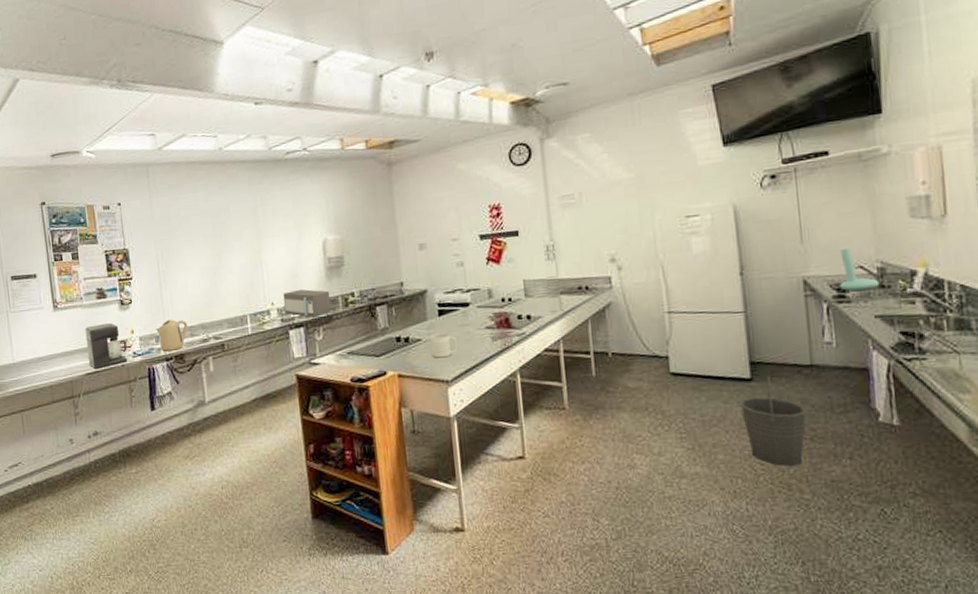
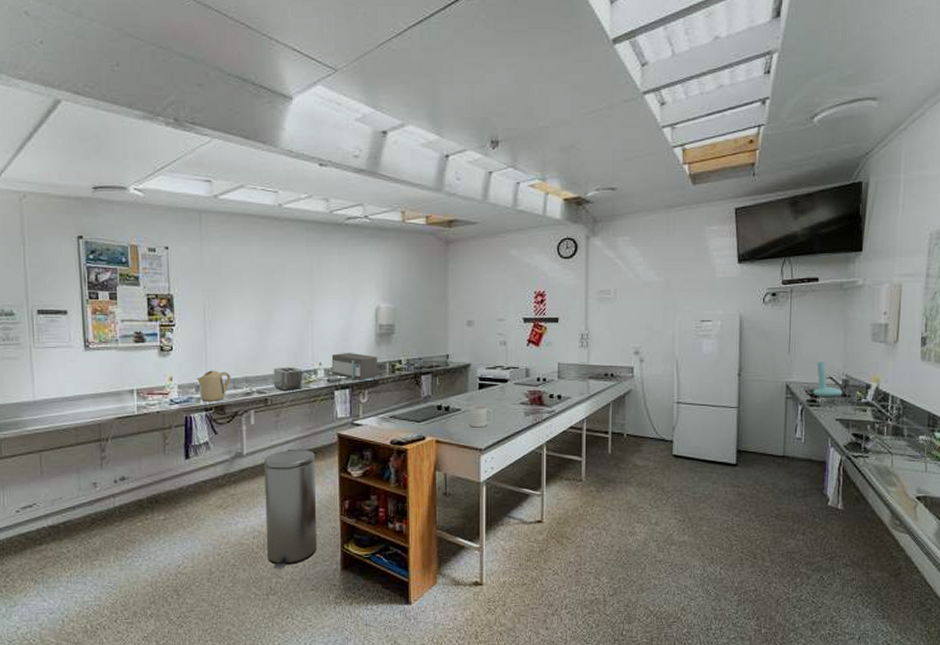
coffee maker: present [85,323,128,370] -> none [118,368,164,414]
pedal bin: none [226,392,286,519] -> present [264,449,317,569]
toaster: none [227,309,257,335] -> present [273,366,303,391]
bucket: present [739,376,807,466] -> none [725,463,775,538]

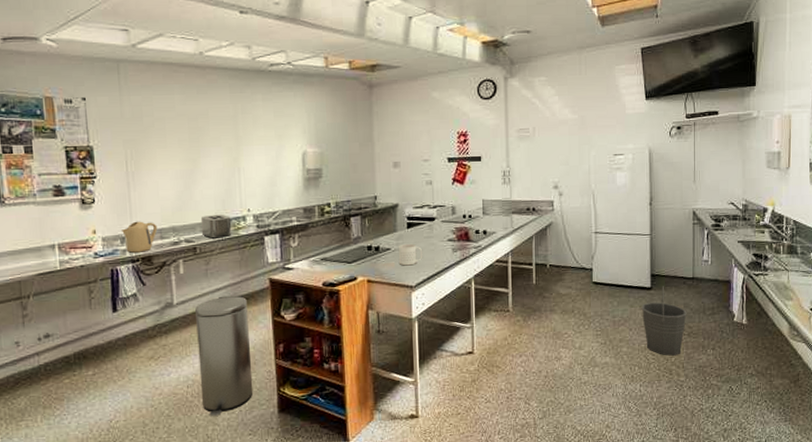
microwave: present [331,352,378,382] -> none [260,197,307,226]
bucket: none [725,463,775,538] -> present [641,286,687,356]
paper towel holder: present [813,362,843,398] -> none [717,189,743,222]

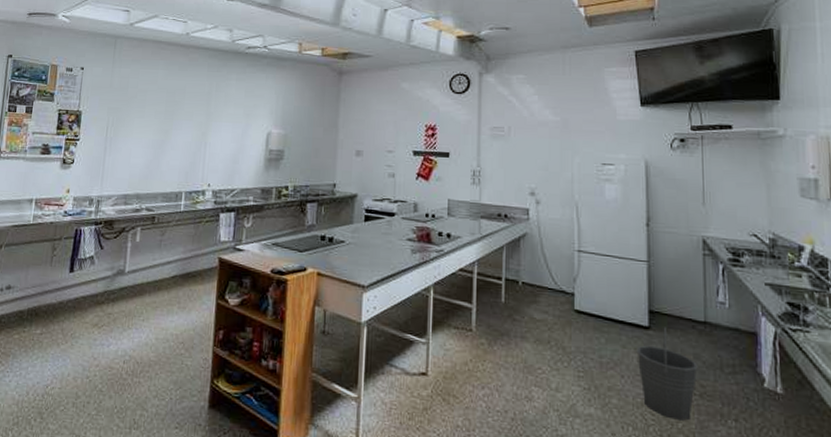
kettle: present [121,221,158,253] -> none [91,185,124,216]
pedal bin: present [195,295,253,416] -> none [134,269,194,400]
toaster: present [200,214,232,239] -> none [162,185,192,210]
mug: present [398,243,423,266] -> none [352,237,379,263]

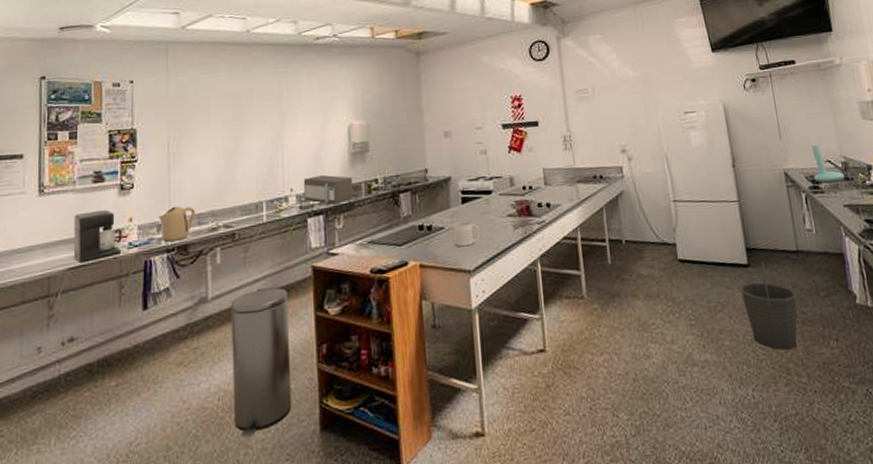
coffee maker: none [18,178,60,223] -> present [73,209,122,264]
kettle: none [91,185,124,216] -> present [158,206,196,242]
pedal bin: none [134,269,194,400] -> present [231,286,292,437]
microwave: none [219,175,266,206] -> present [303,174,353,206]
mug: none [352,237,379,263] -> present [452,220,481,247]
paper towel holder: none [735,216,771,259] -> present [811,145,845,183]

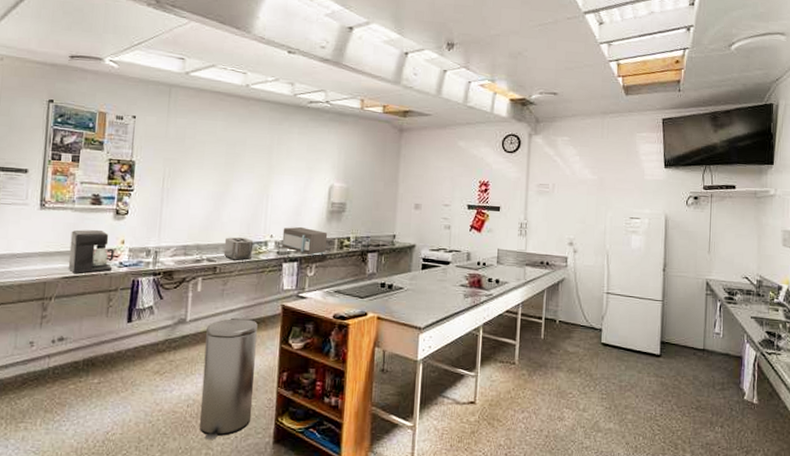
kettle: present [158,206,196,242] -> none [148,236,183,267]
toaster: none [241,195,273,223] -> present [223,236,254,261]
mug: present [452,220,481,247] -> none [409,284,435,307]
bucket: present [739,262,798,350] -> none [649,355,696,429]
paper towel holder: present [811,145,845,183] -> none [731,262,757,297]

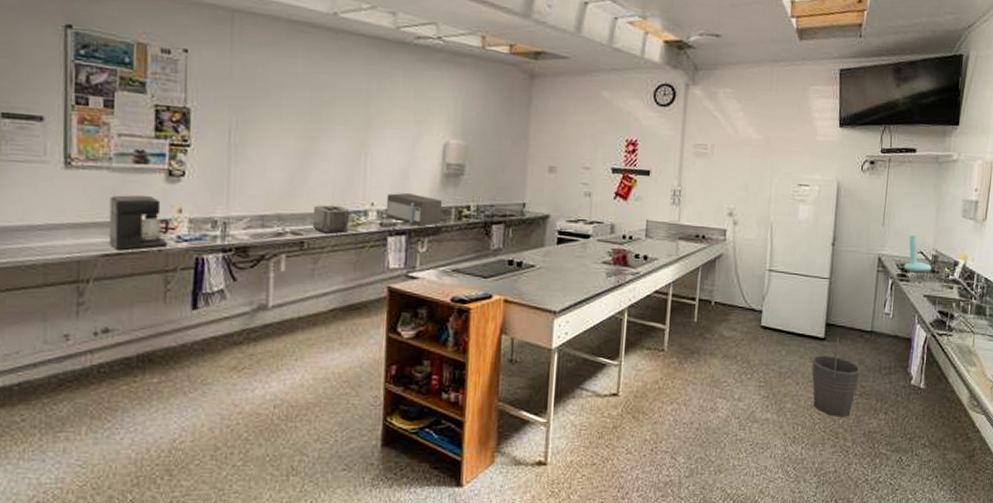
pedal bin: present [199,317,258,440] -> none [289,302,358,444]
bucket: none [649,355,696,429] -> present [811,337,861,417]
paper towel holder: none [731,262,757,297] -> present [904,235,932,273]

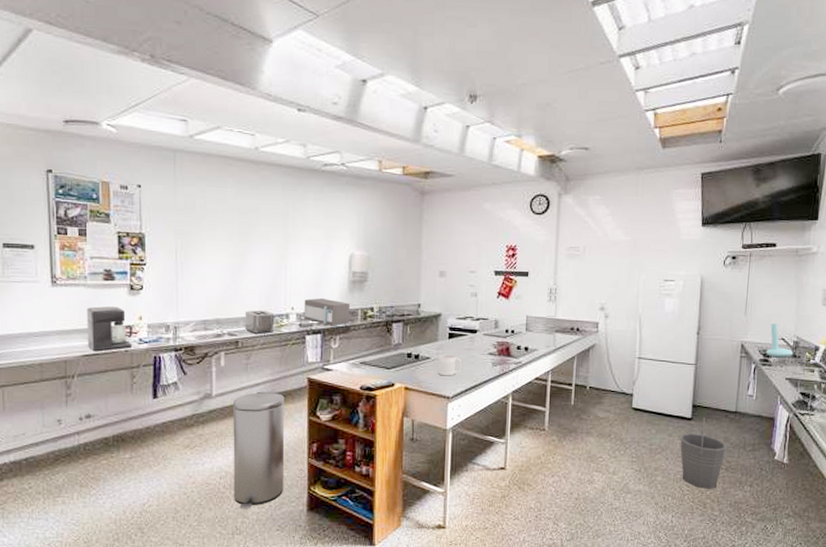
pedal bin: none [289,302,358,444] -> present [233,391,285,509]
mug: none [542,261,573,288] -> present [437,354,463,376]

